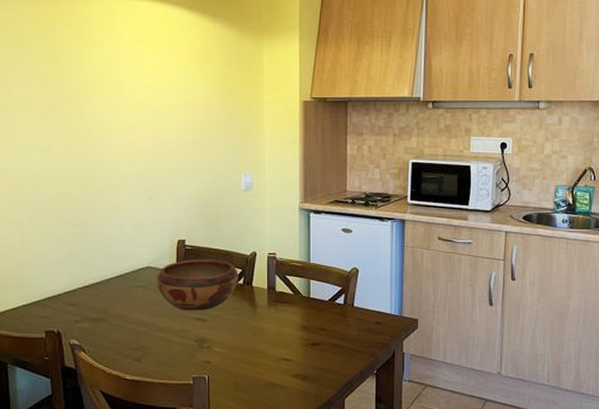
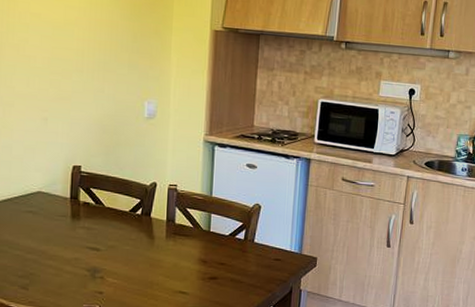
decorative bowl: present [156,260,238,311] -> none [48,187,137,240]

